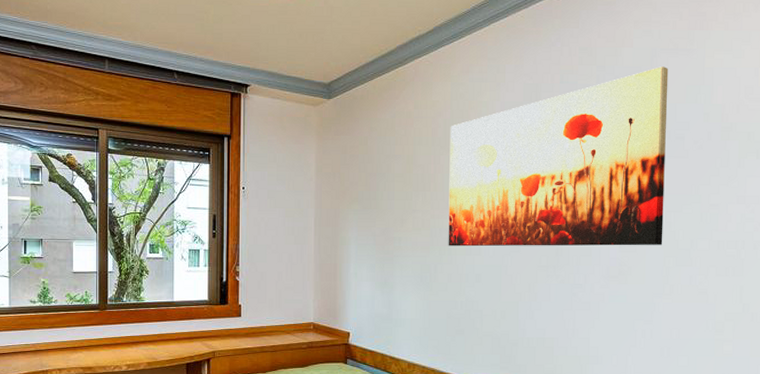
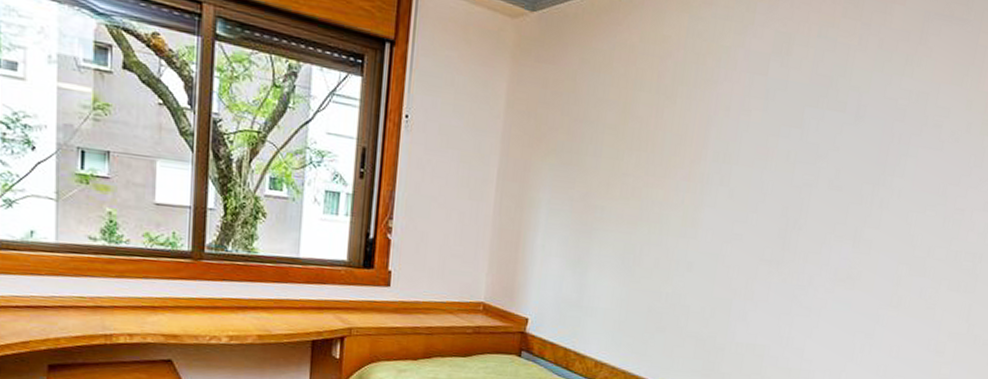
wall art: present [448,66,669,247] -> none [659,35,940,250]

